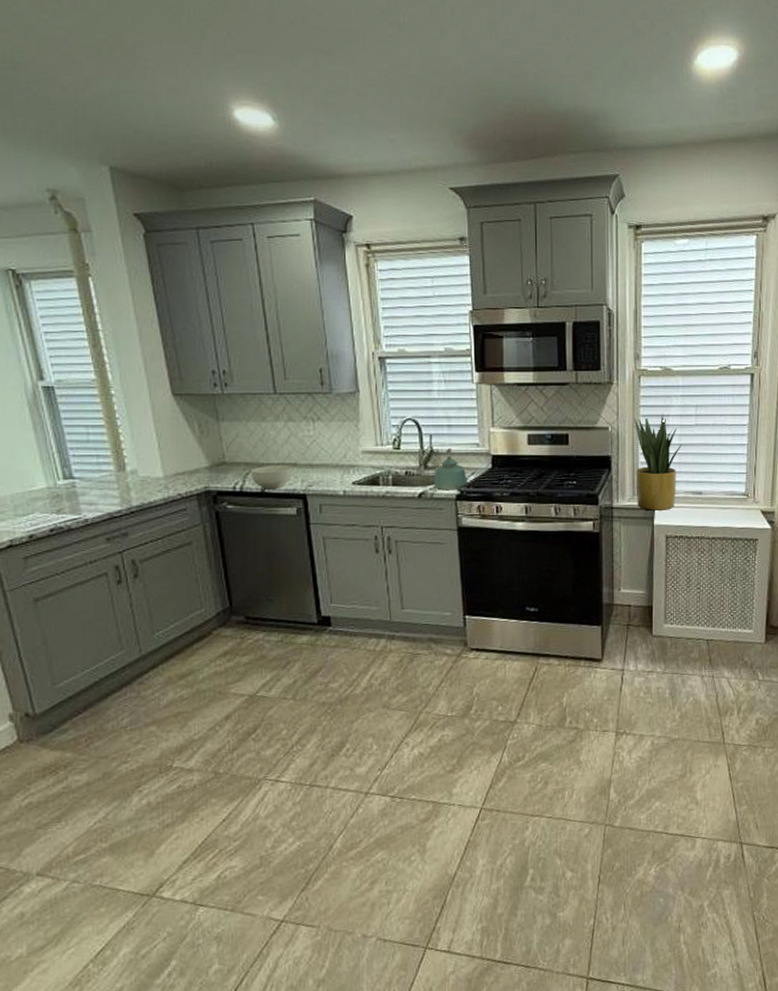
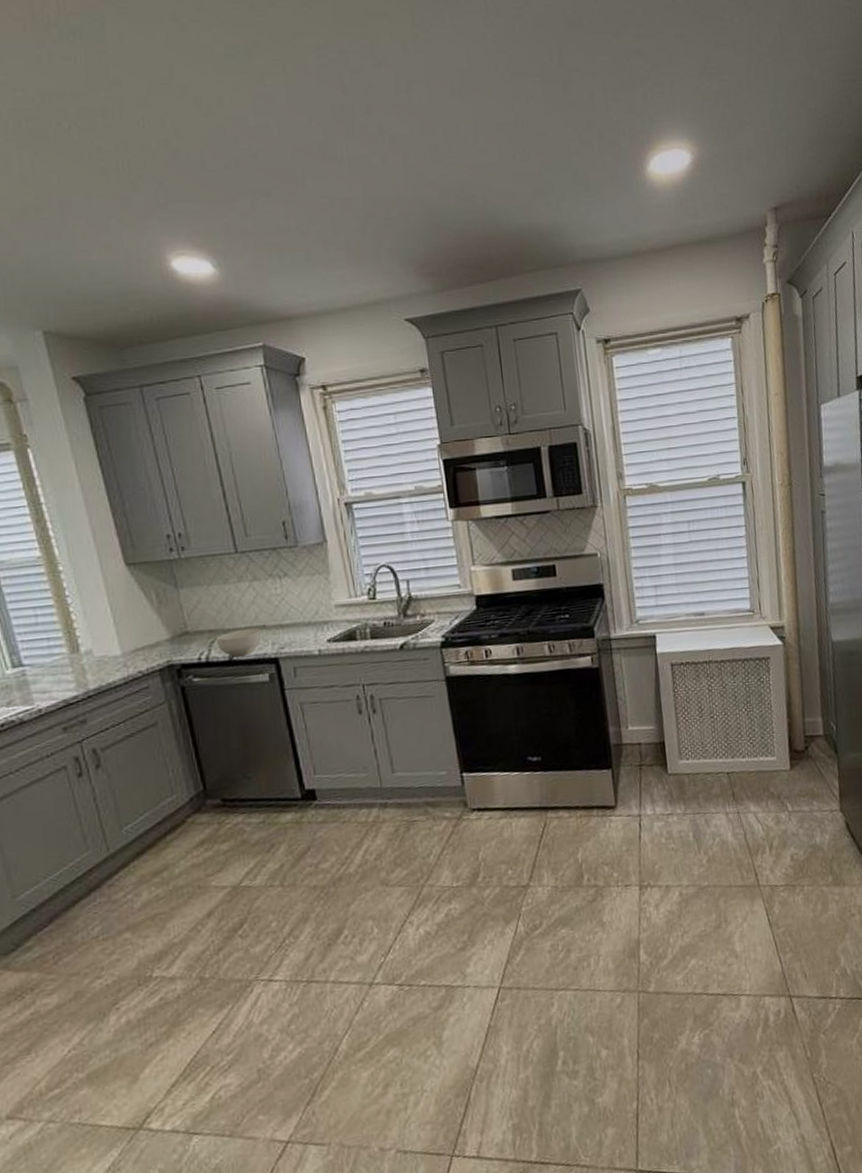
kettle: present [434,447,467,491] -> none [414,592,452,639]
planter: present [634,414,683,511] -> none [623,533,678,638]

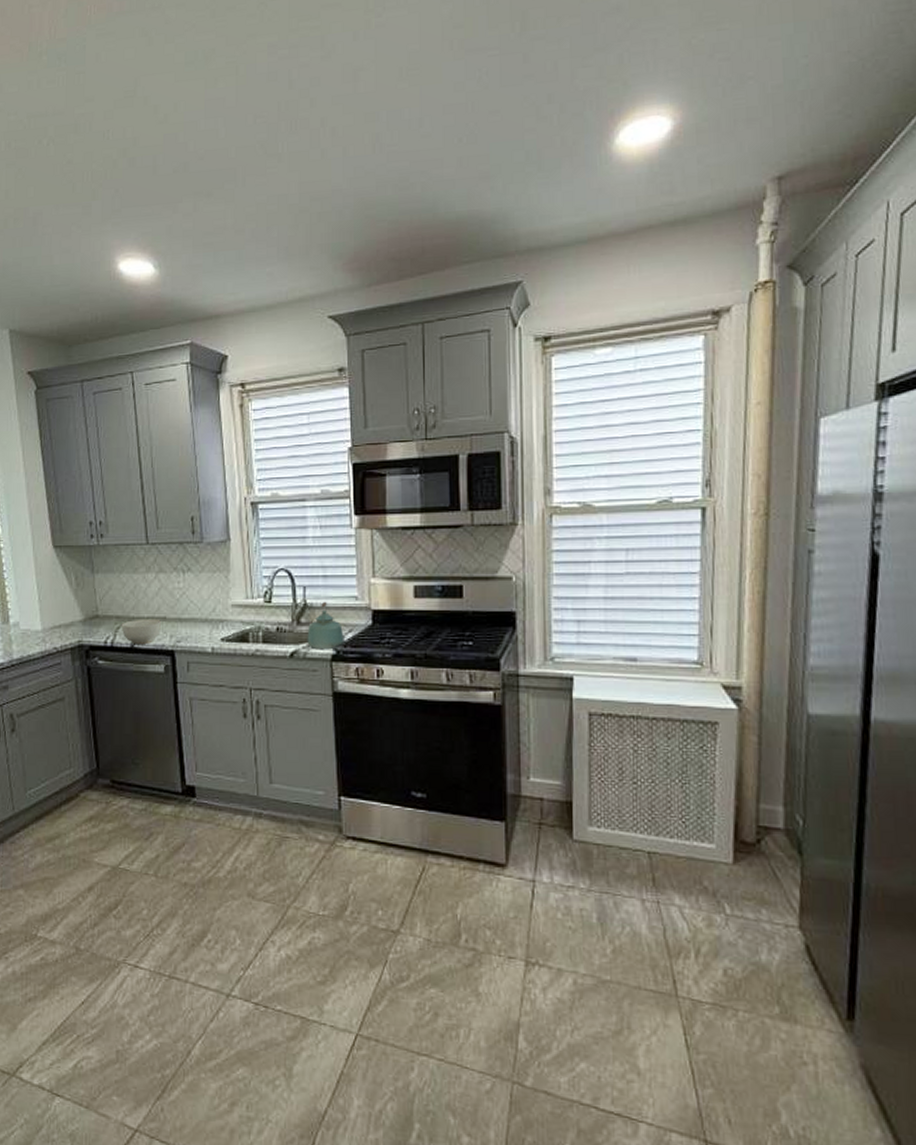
kettle: none [414,592,452,639] -> present [307,601,344,650]

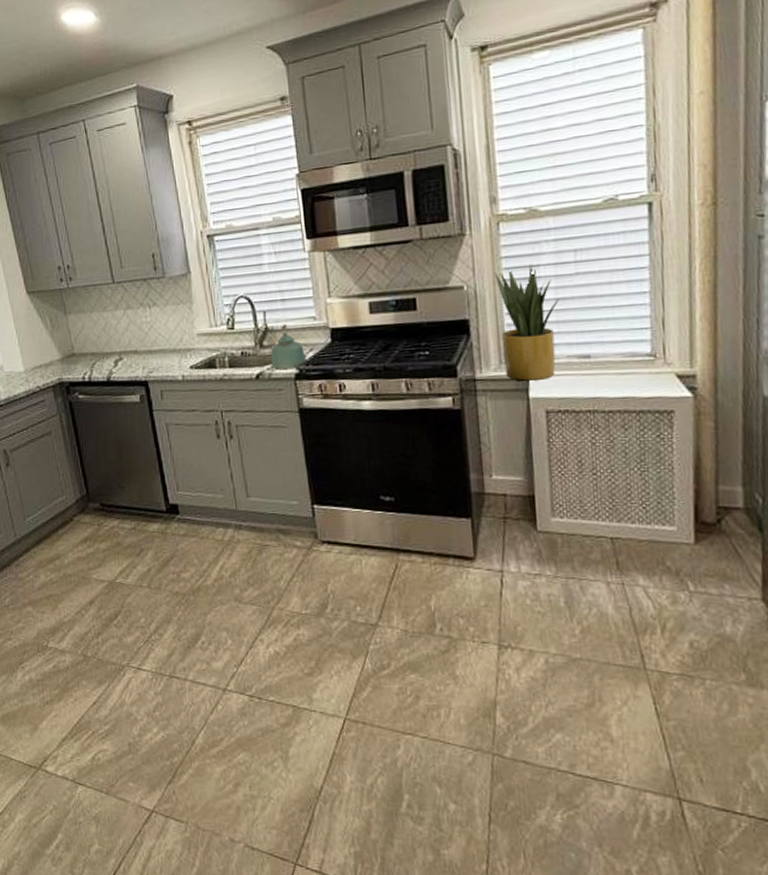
bowl: present [121,619,161,645] -> none [96,352,133,378]
planter: none [544,560,610,680] -> present [494,264,560,381]

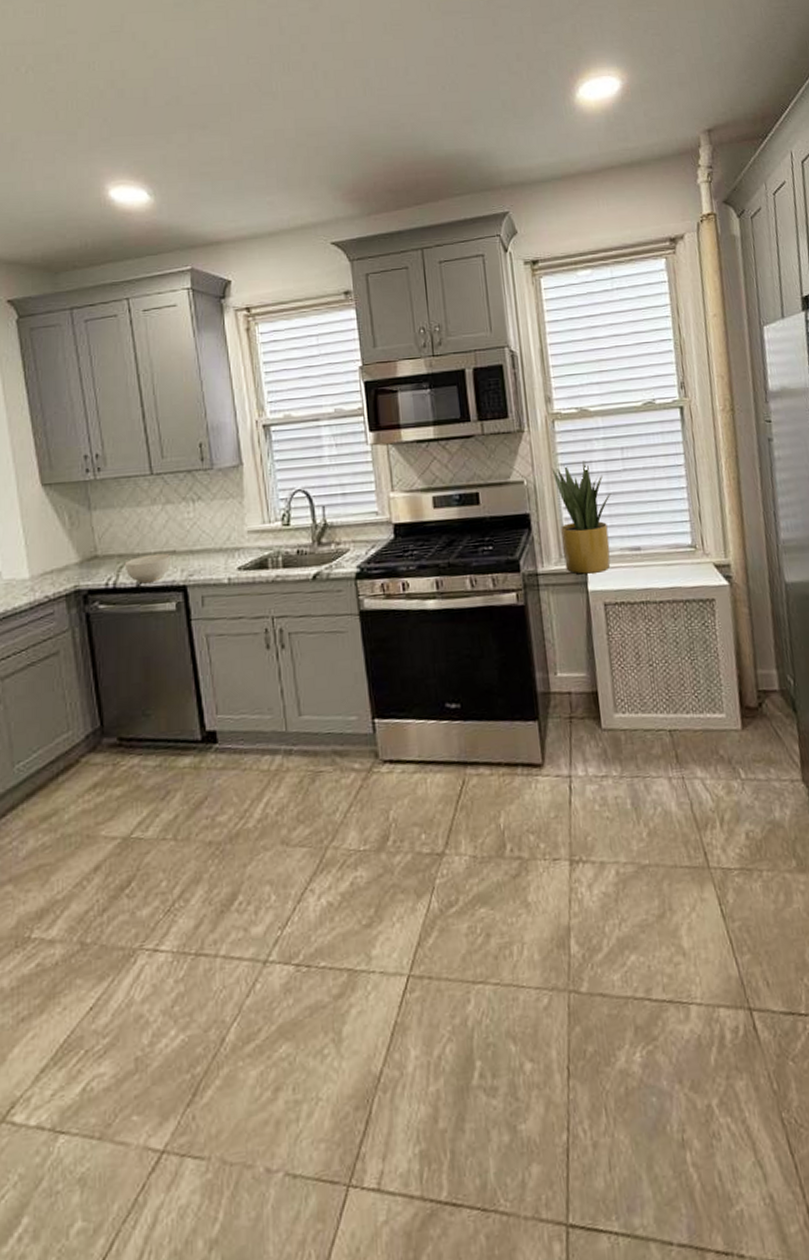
bowl: none [96,352,133,378] -> present [124,553,170,584]
kettle: present [270,323,306,370] -> none [329,519,368,569]

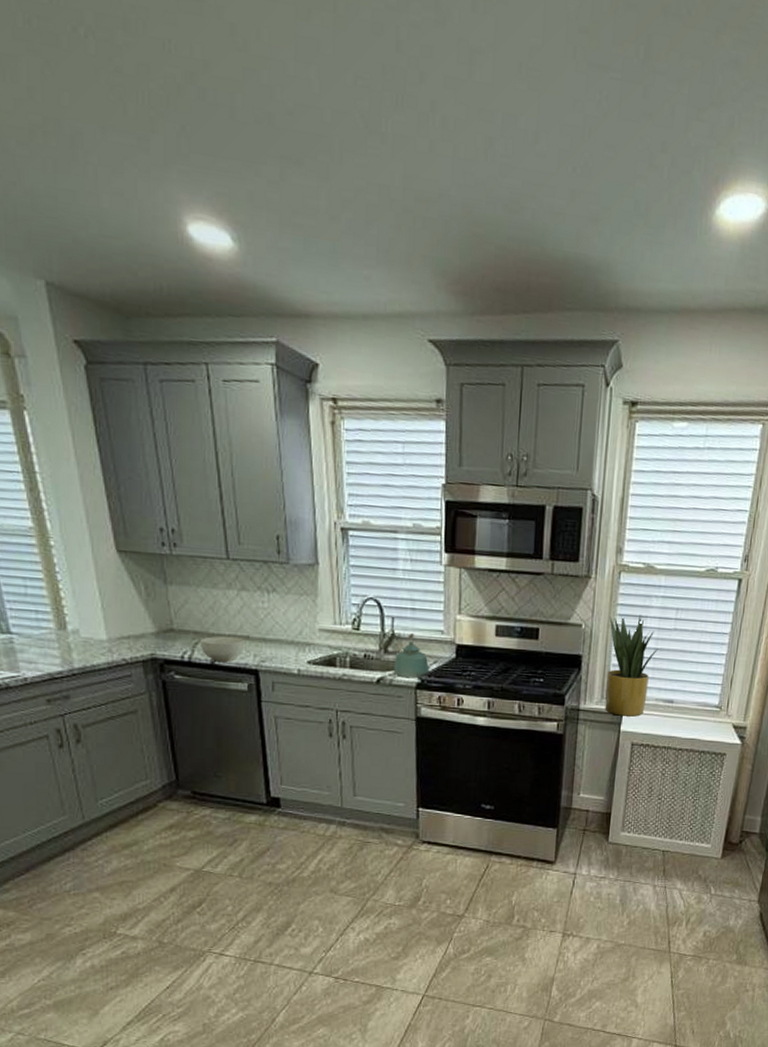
kettle: none [329,519,368,569] -> present [393,632,429,679]

